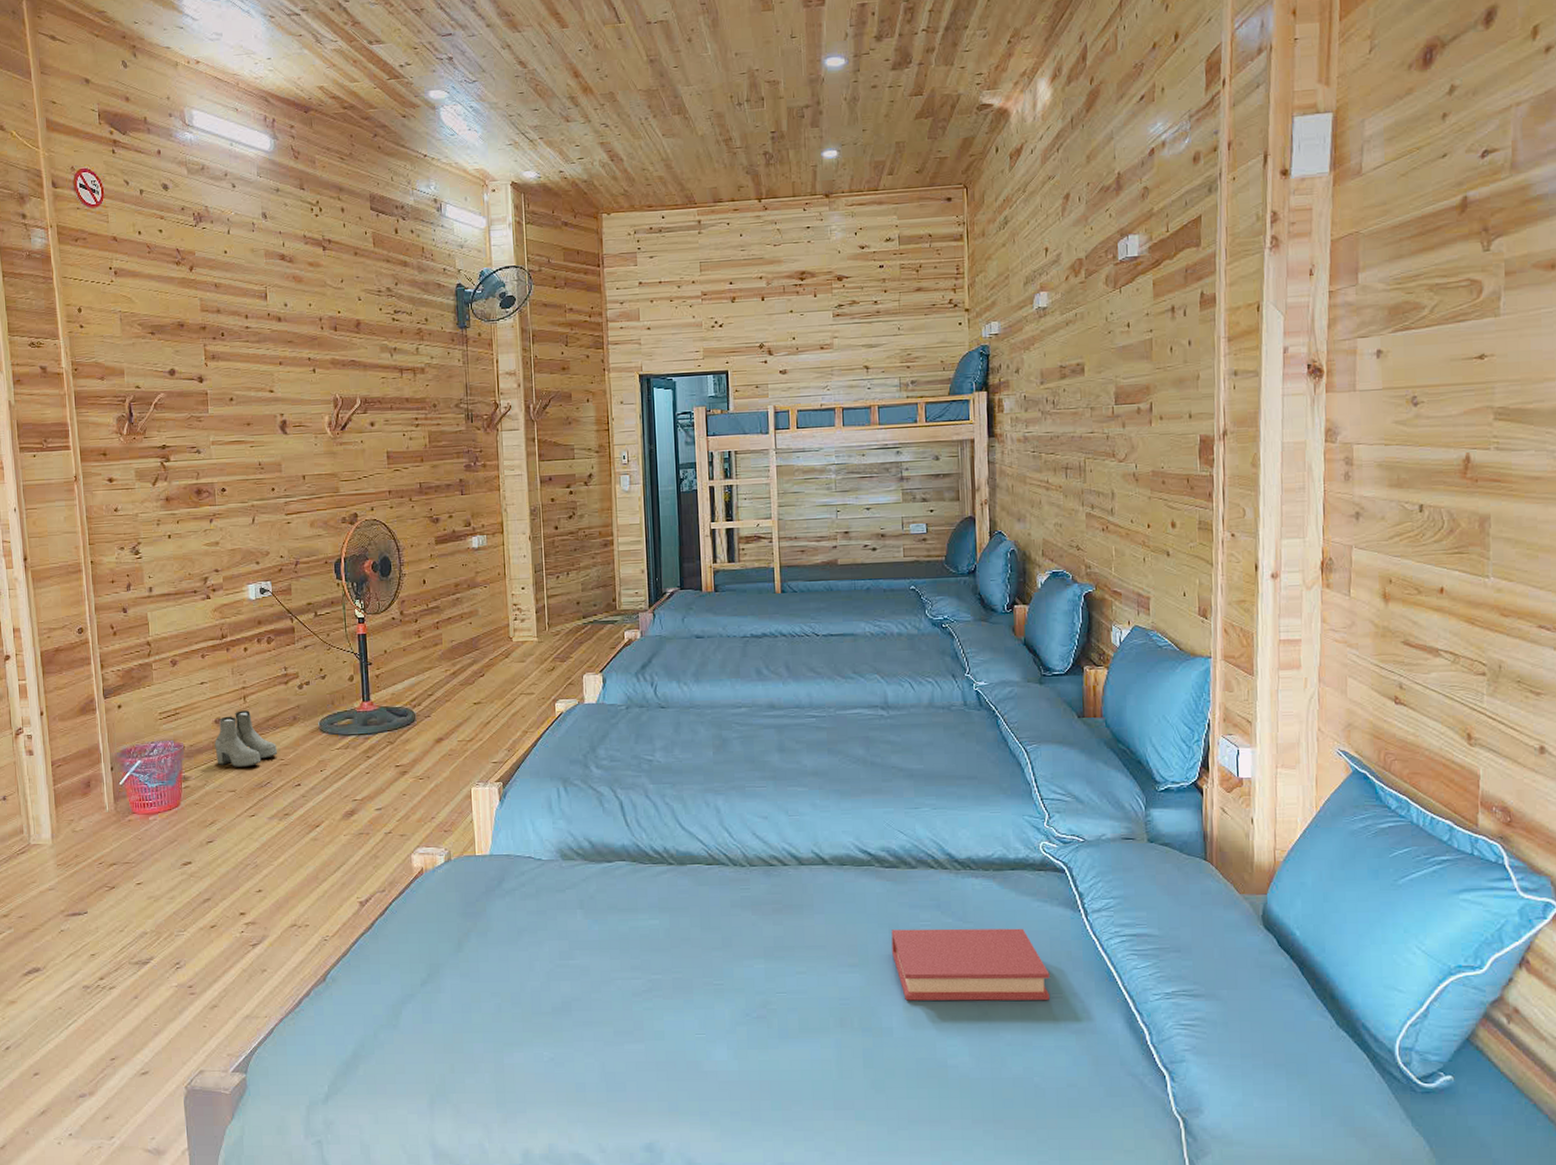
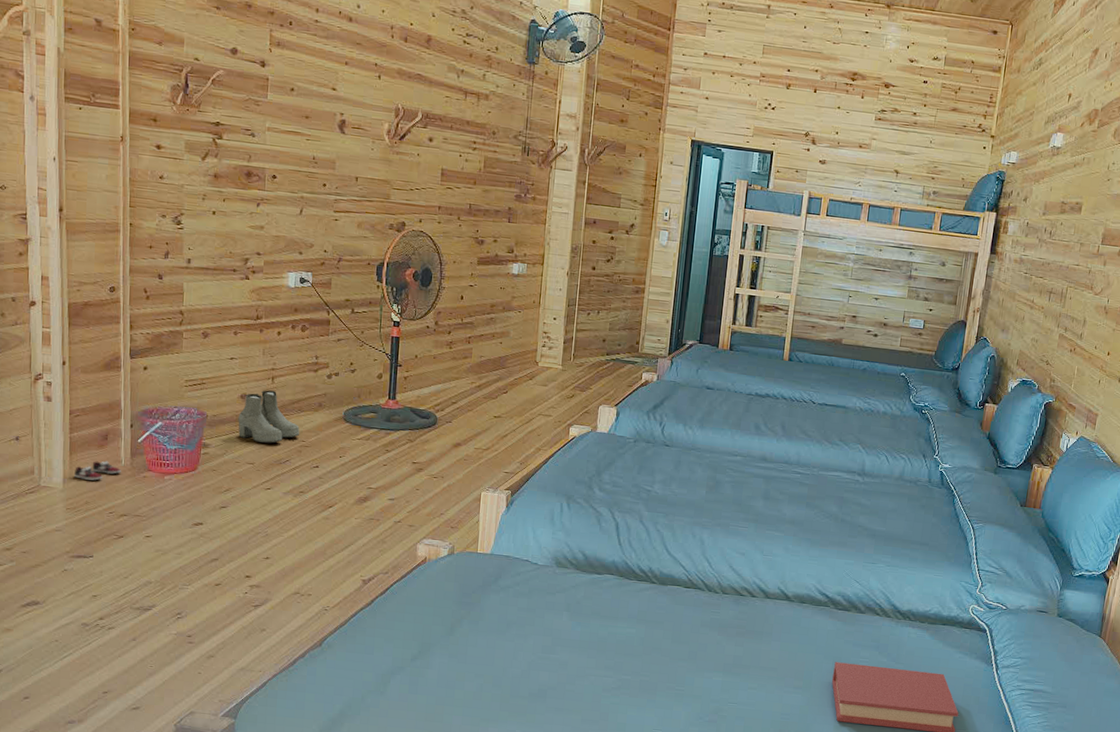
sneaker: none [61,809,106,832] -> present [74,461,121,481]

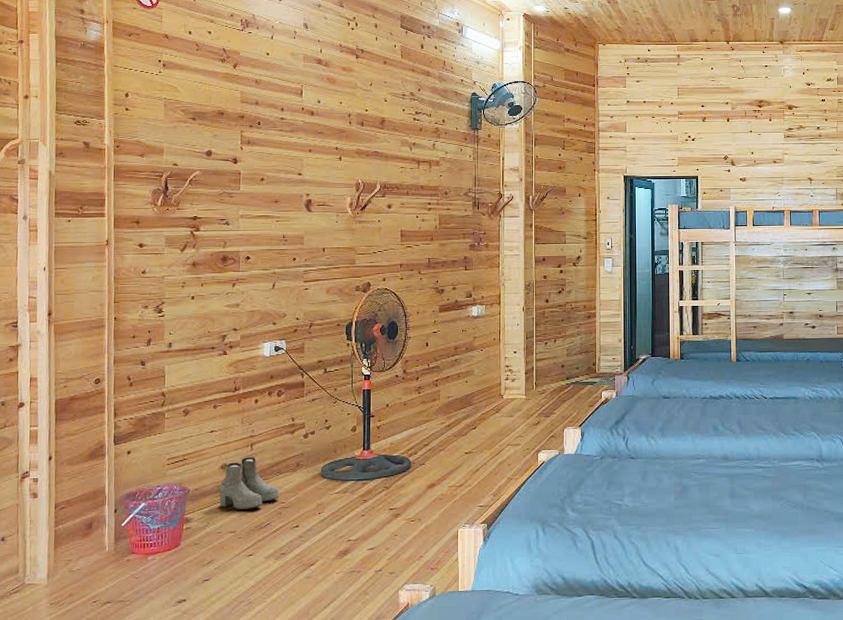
sneaker: present [74,461,121,481] -> none [59,549,105,572]

